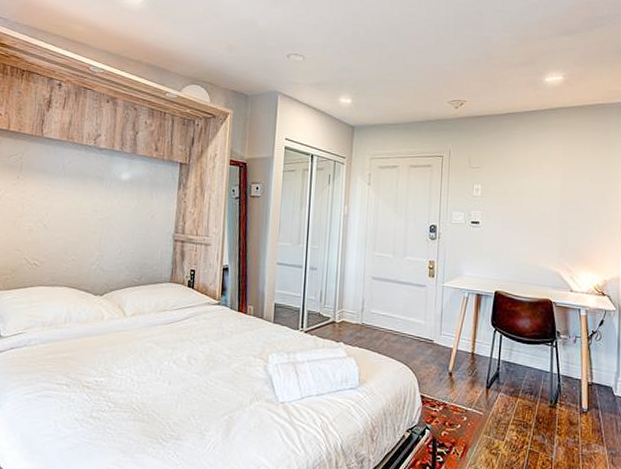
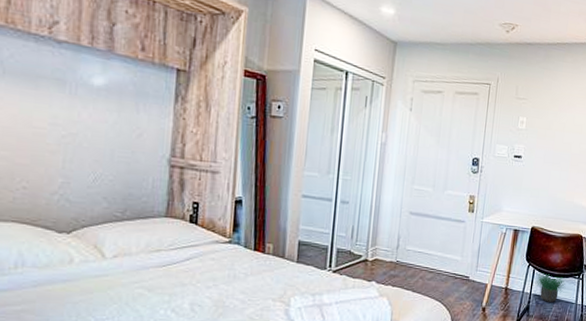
potted plant: none [502,338,538,370] -> present [534,272,566,302]

